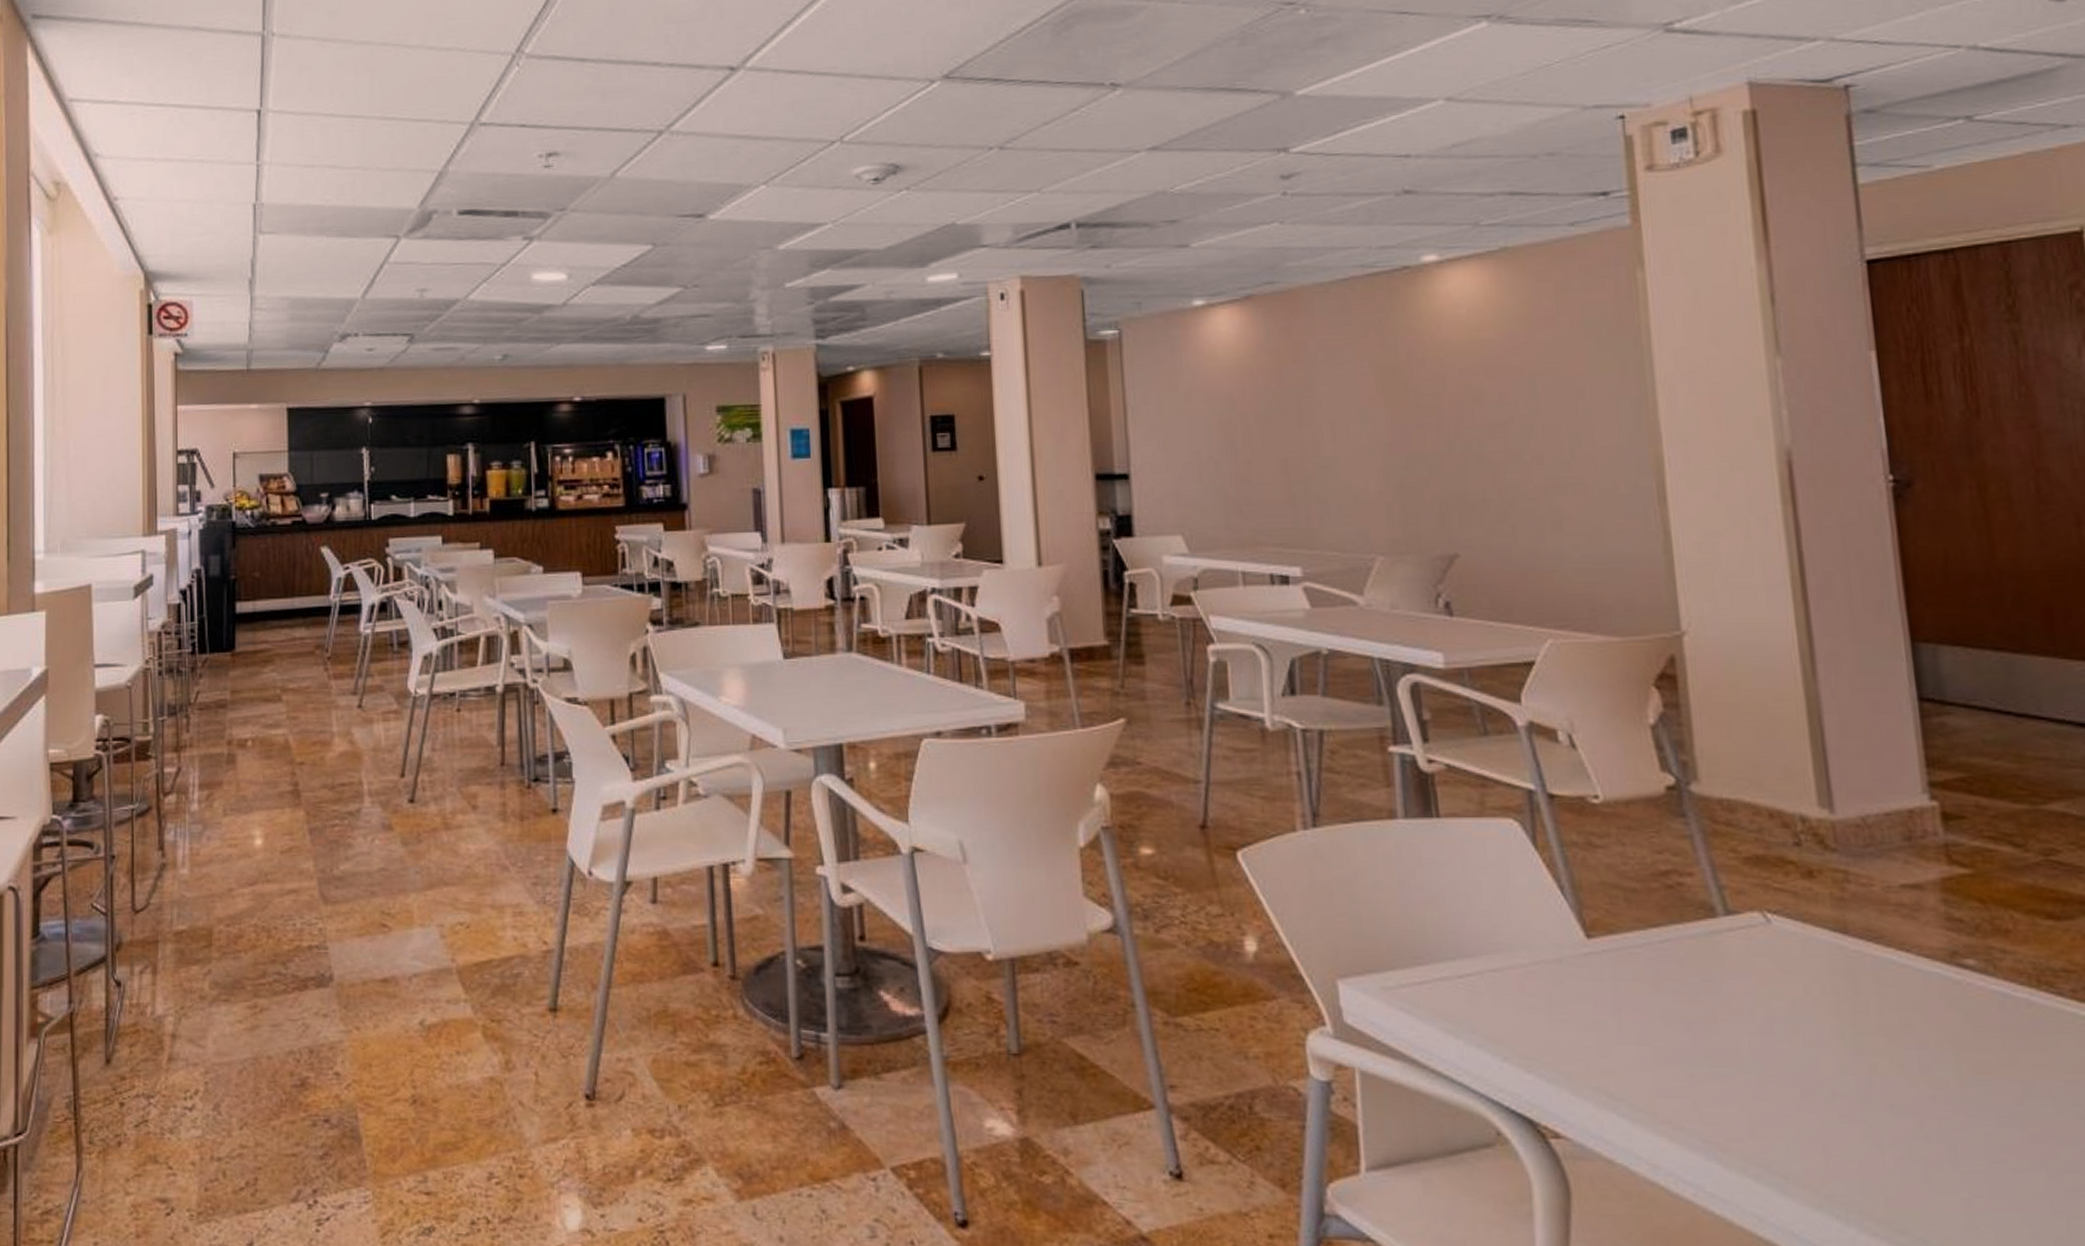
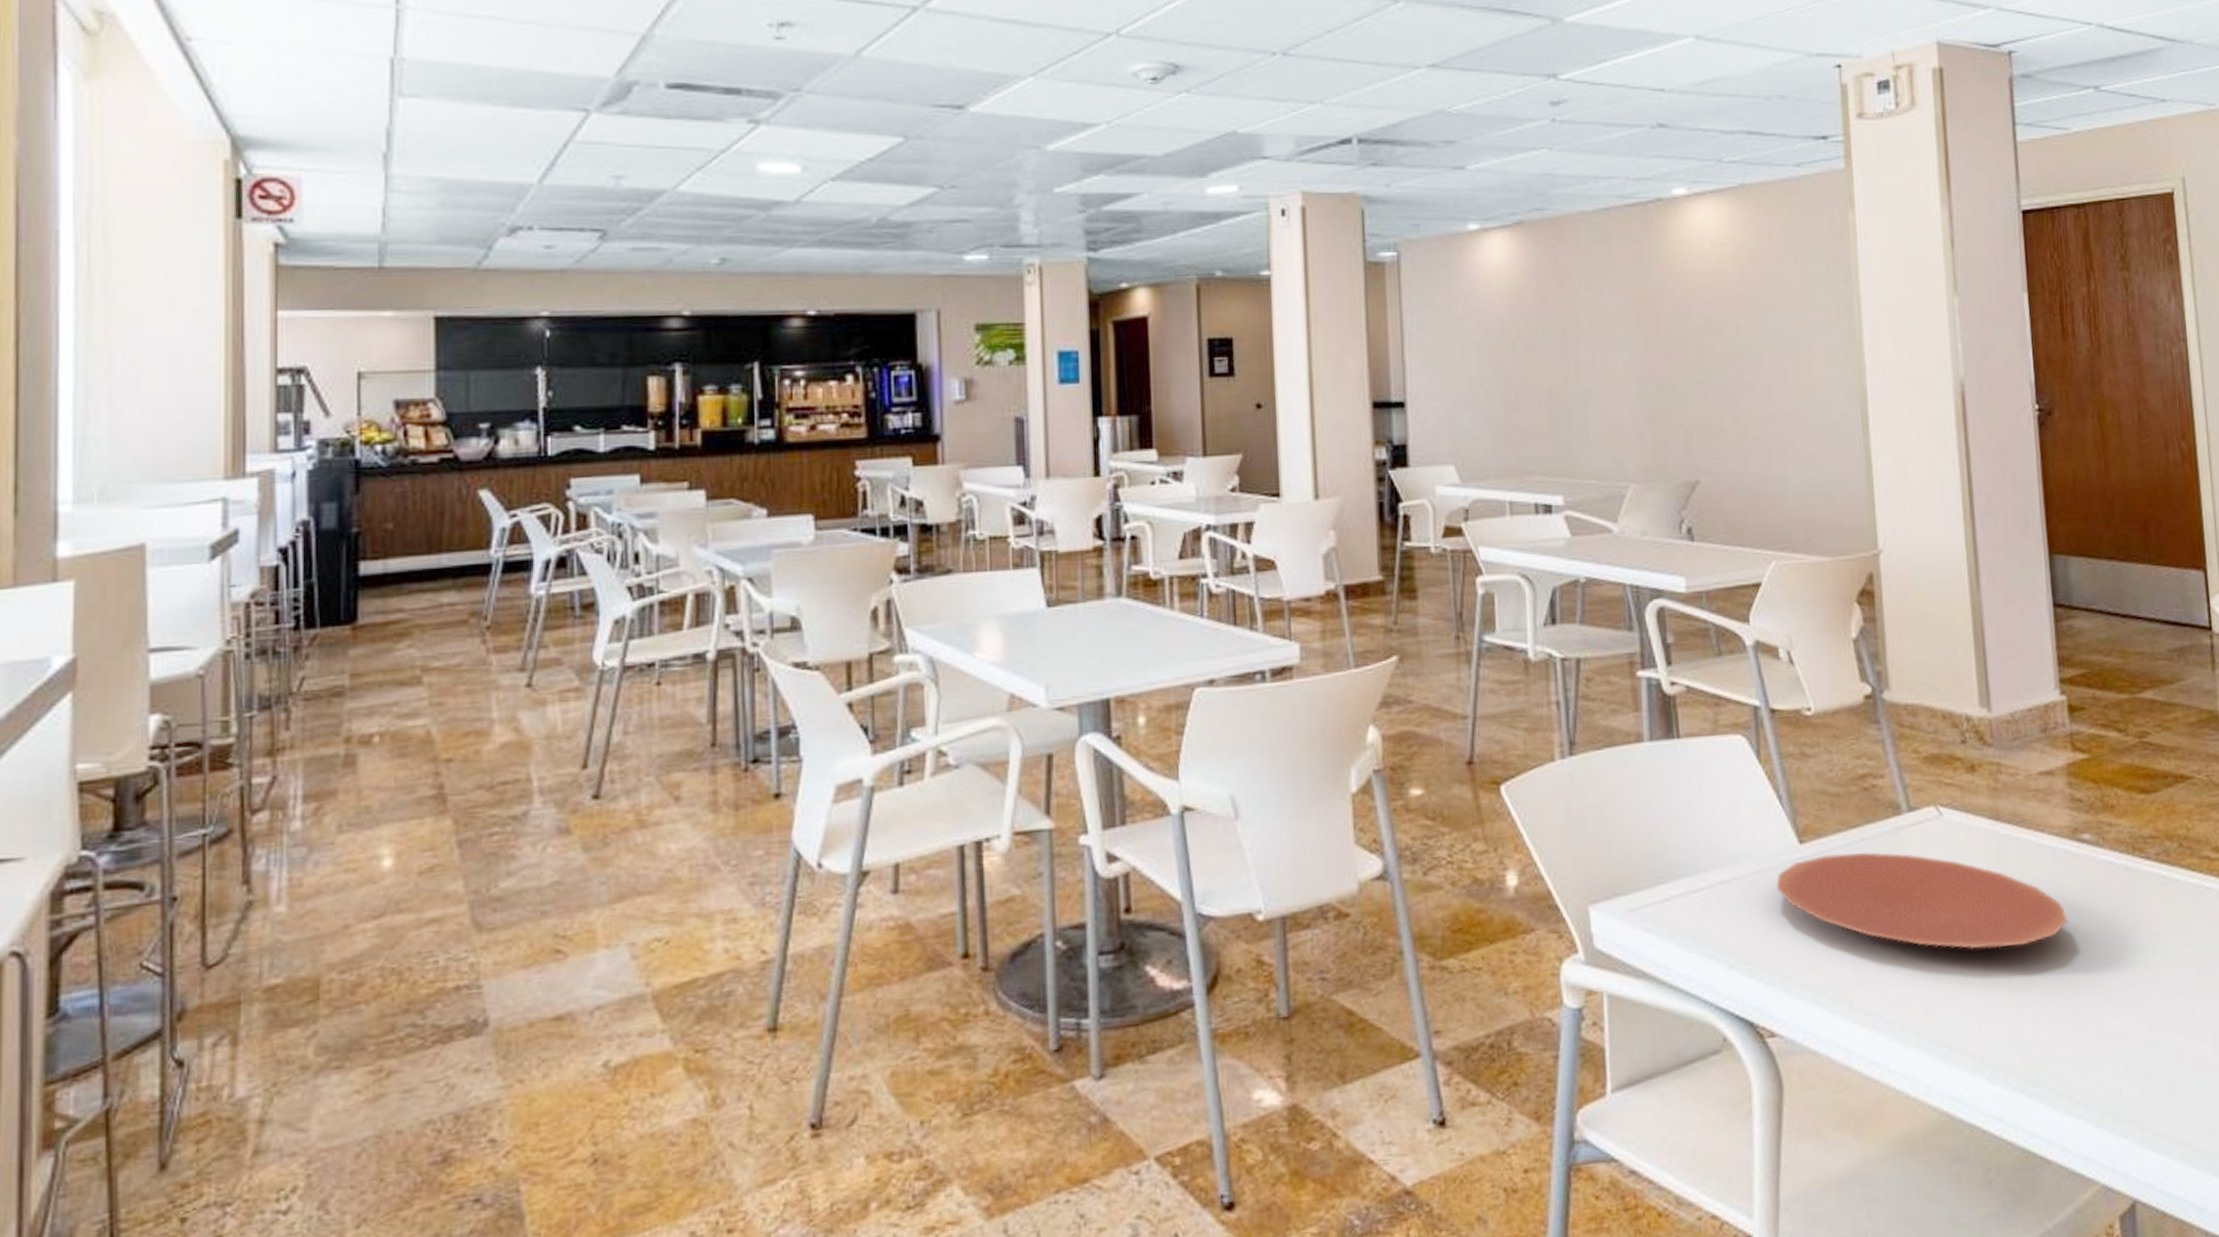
plate: none [1559,953,1946,1076] -> present [1776,851,2068,950]

